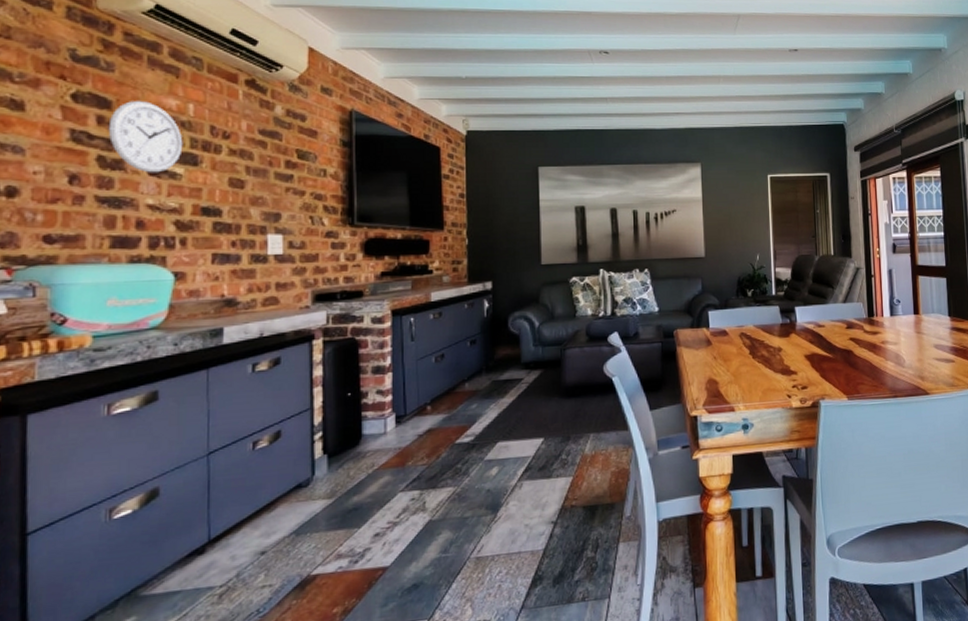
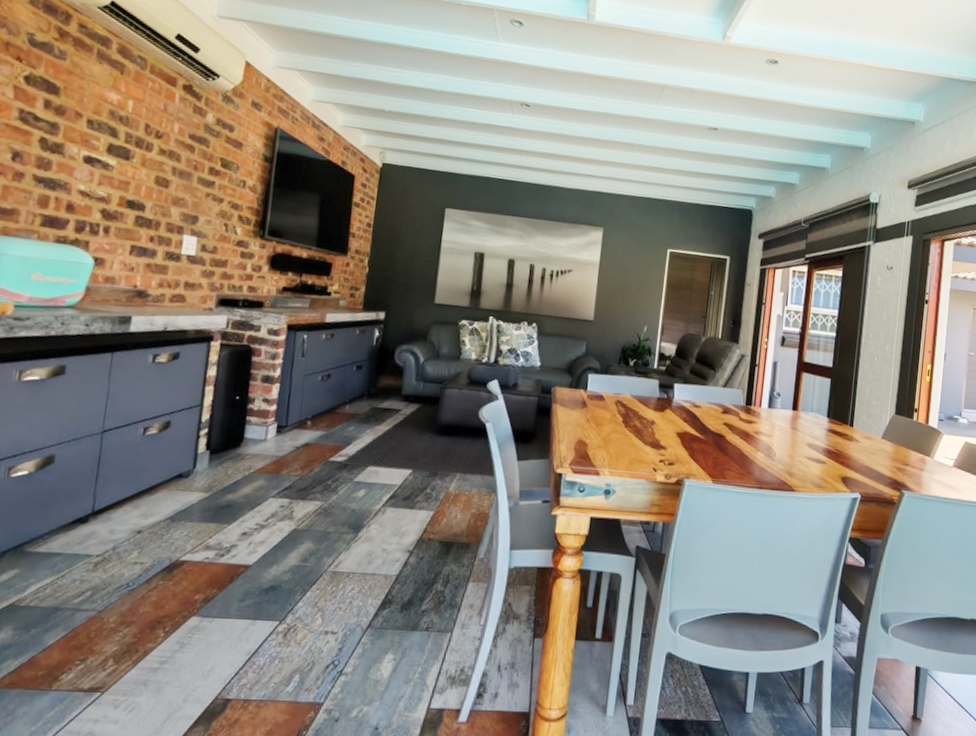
wall clock: present [108,101,183,173] -> none [52,90,119,162]

